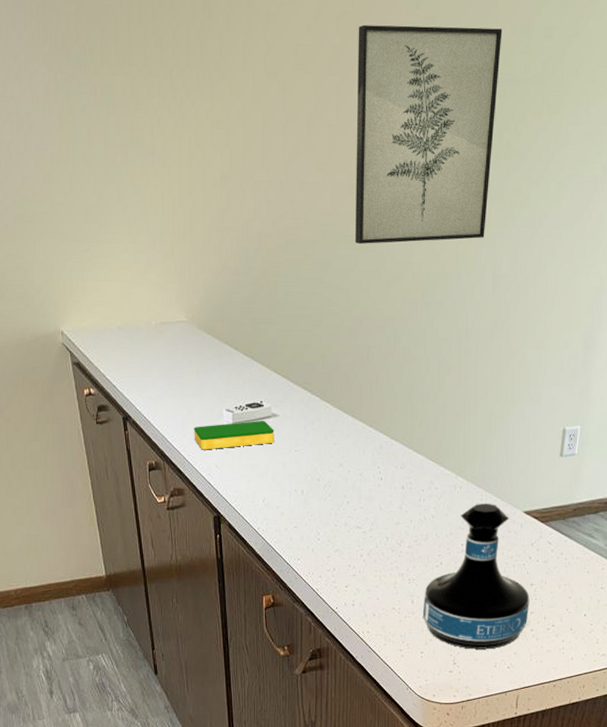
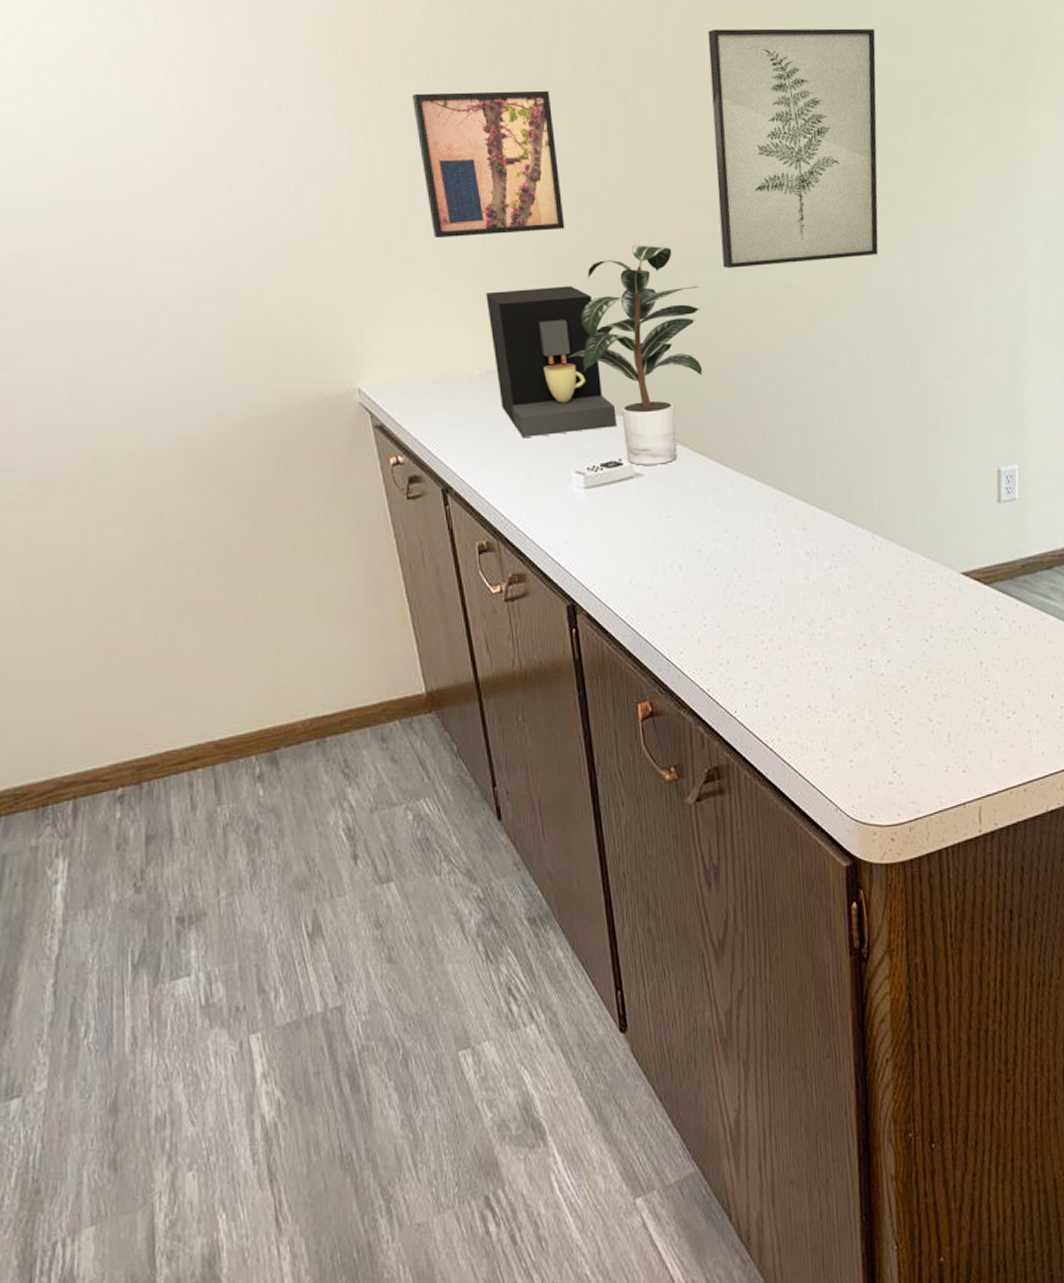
wall art: none [110,77,229,207] -> present [411,90,565,239]
coffee maker: none [163,253,261,379] -> present [486,286,617,437]
dish sponge: present [194,420,274,450] -> none [535,481,640,524]
potted plant: none [218,220,335,408] -> present [559,245,703,465]
tequila bottle: present [423,503,530,649] -> none [846,565,982,752]

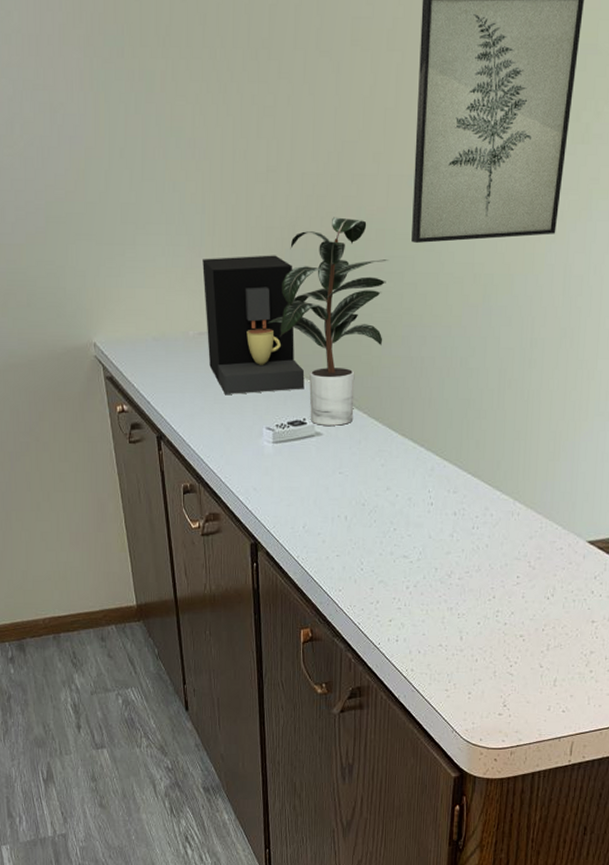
wall art: present [411,90,565,239] -> none [149,58,275,206]

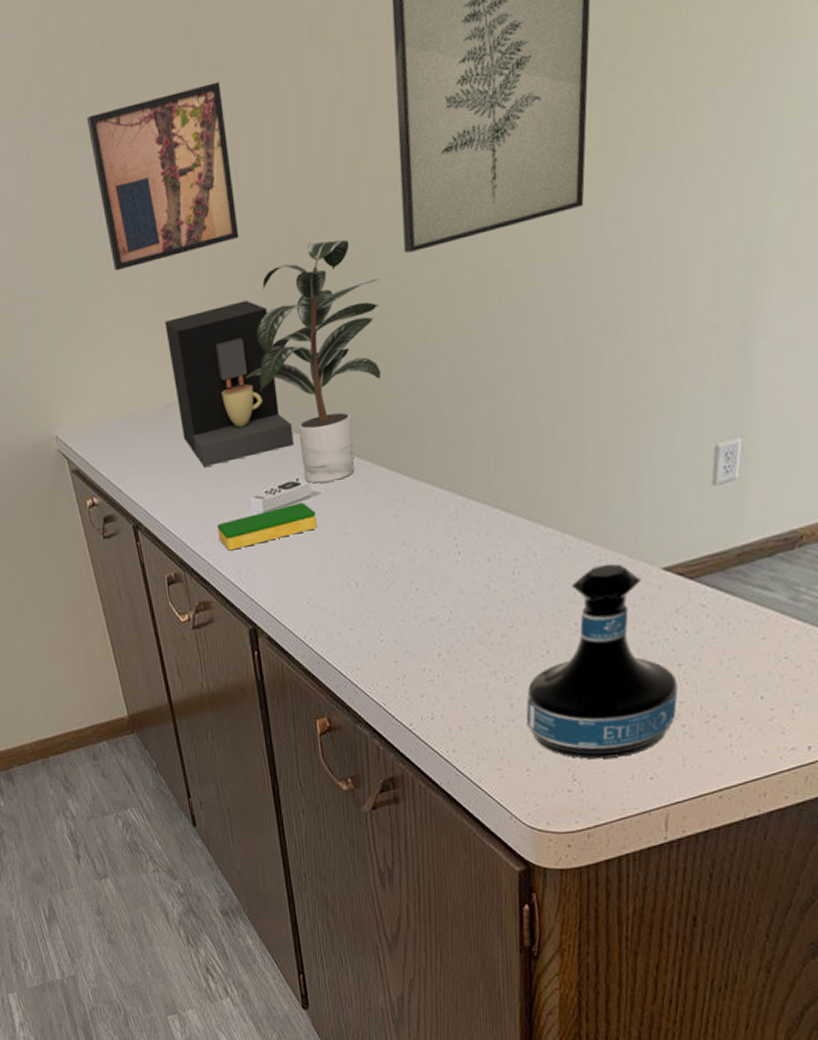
wall art: none [149,58,275,206] -> present [86,81,239,271]
dish sponge: none [231,439,318,472] -> present [217,502,317,551]
tequila bottle: none [472,531,590,691] -> present [526,563,678,760]

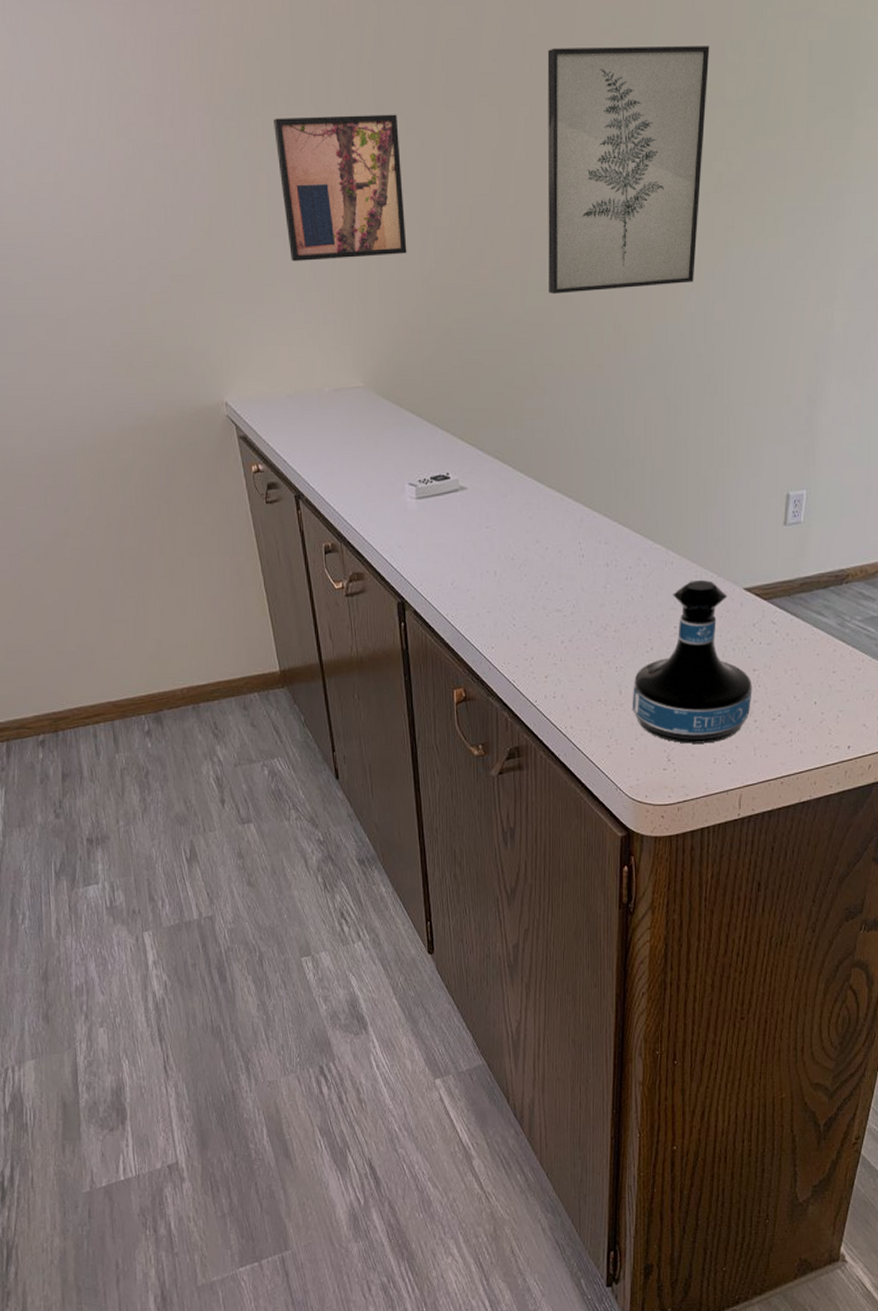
coffee maker: present [165,300,294,467] -> none [336,309,446,451]
dish sponge: present [217,502,317,551] -> none [373,494,463,529]
potted plant: present [236,239,382,484] -> none [398,270,526,479]

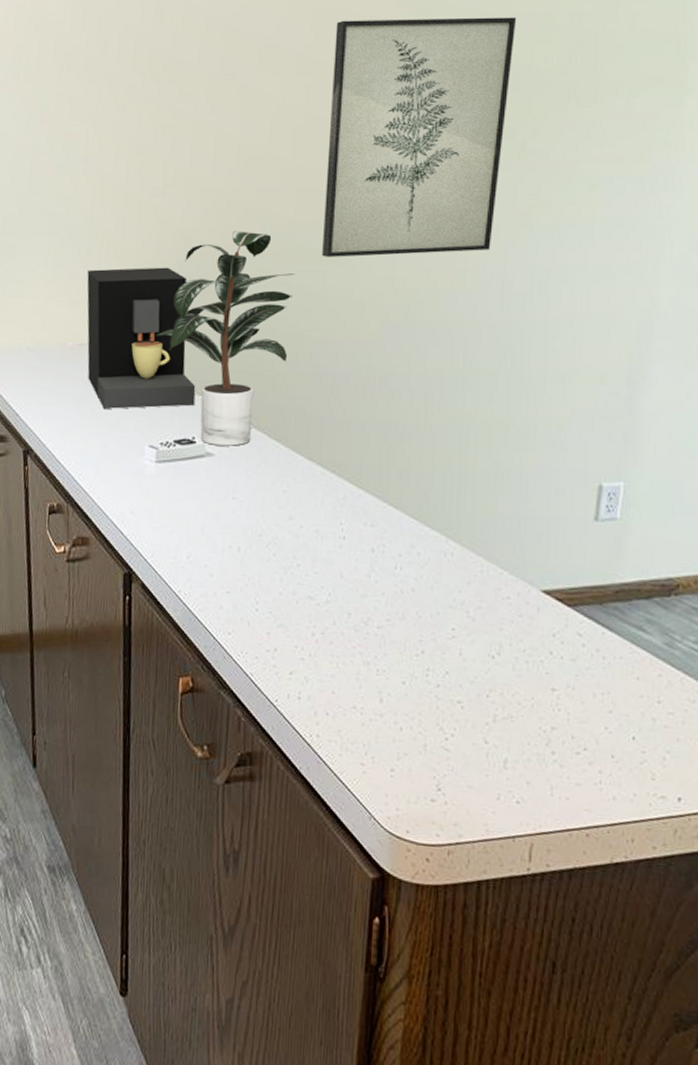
wall art: present [273,114,407,262] -> none [44,81,172,218]
coffee maker: none [336,309,446,451] -> present [87,267,196,409]
potted plant: none [398,270,526,479] -> present [147,230,295,446]
tequila bottle: present [633,579,753,744] -> none [396,576,551,774]

